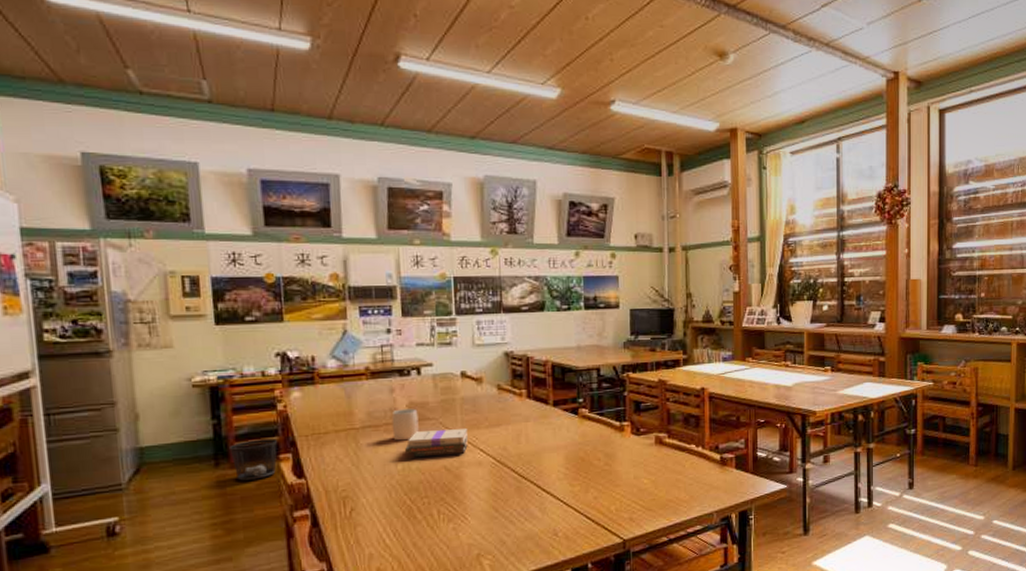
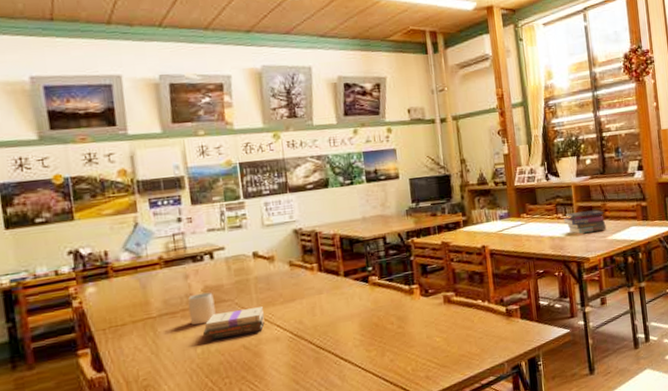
waste bin: present [230,438,277,481] -> none [26,335,75,381]
books: none [792,360,838,386] -> present [564,210,607,235]

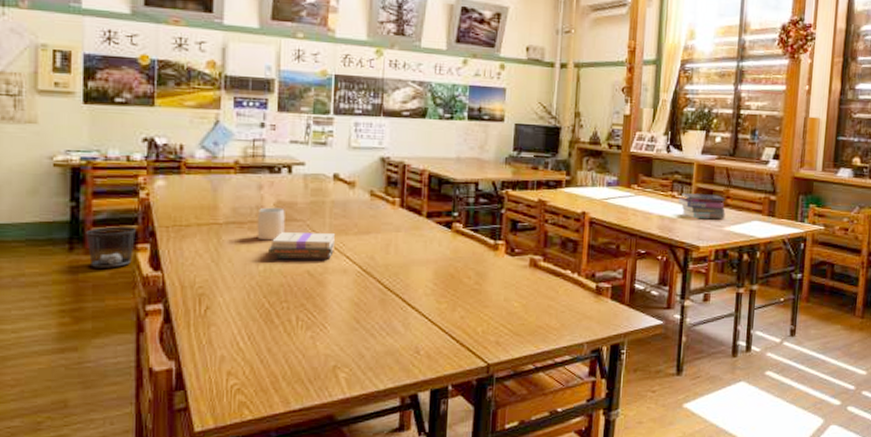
waste bin: none [26,335,75,381] -> present [86,226,136,268]

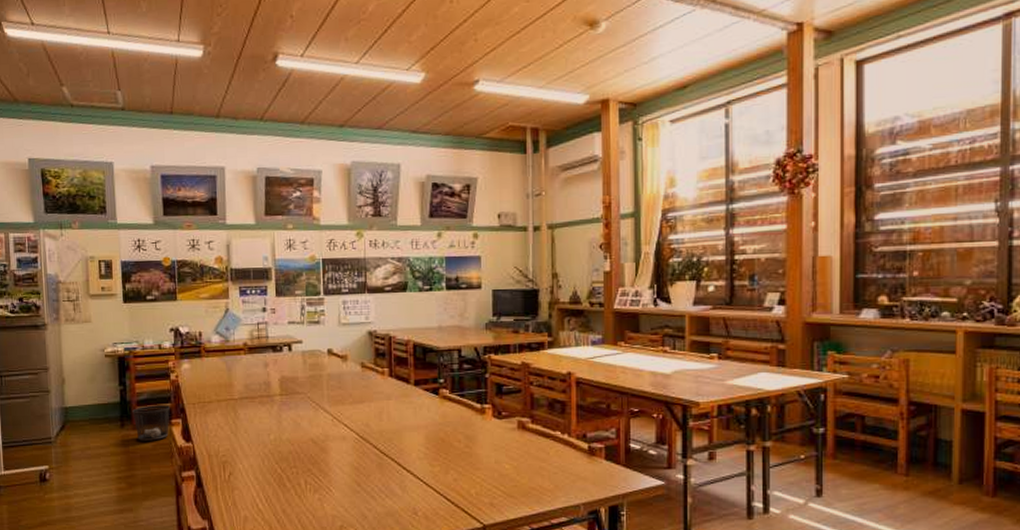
mug: present [257,207,285,241] -> none [265,382,289,413]
books: present [268,232,336,259] -> none [277,404,334,428]
books: present [679,193,725,220] -> none [671,347,726,374]

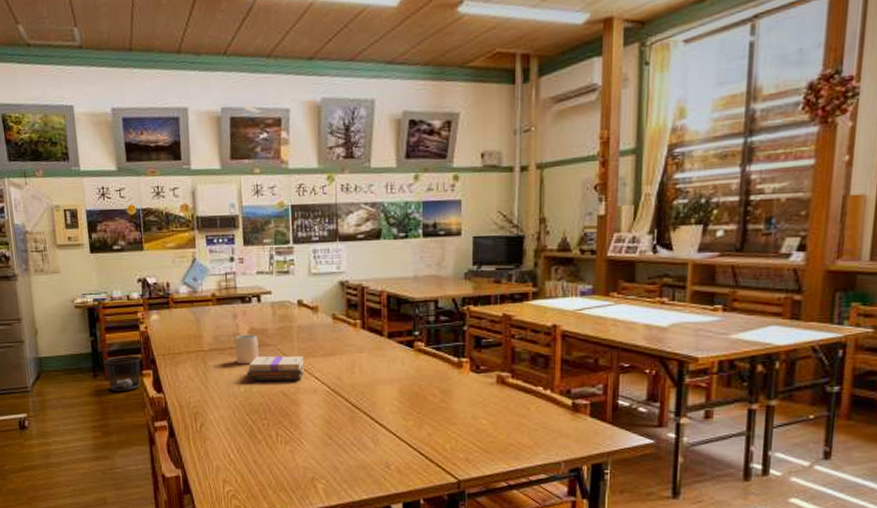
mug: none [265,382,289,413] -> present [235,334,259,365]
books: none [277,404,334,428] -> present [247,356,305,380]

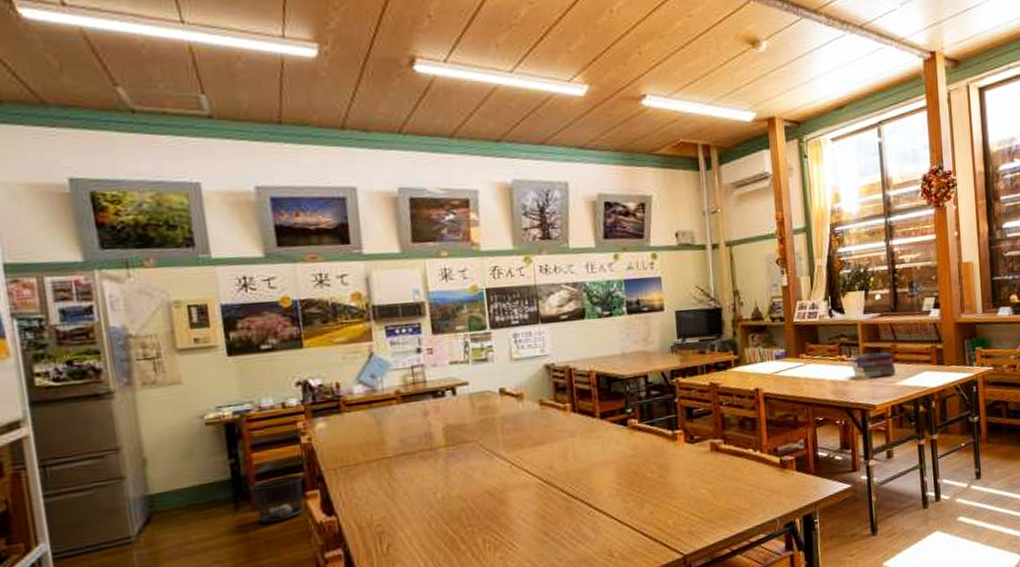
mug: present [235,334,259,365] -> none [427,431,458,468]
books: present [247,356,305,380] -> none [443,449,512,483]
books: none [670,298,732,327] -> present [848,351,896,379]

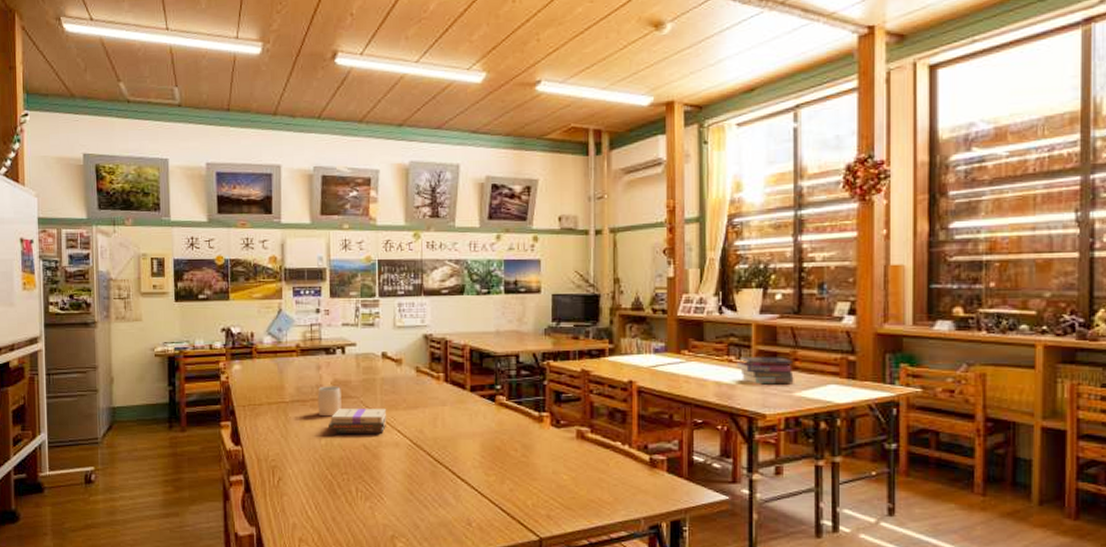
waste bin: present [250,475,303,524] -> none [181,407,219,444]
mug: none [427,431,458,468] -> present [317,386,342,417]
books: none [443,449,512,483] -> present [329,409,387,433]

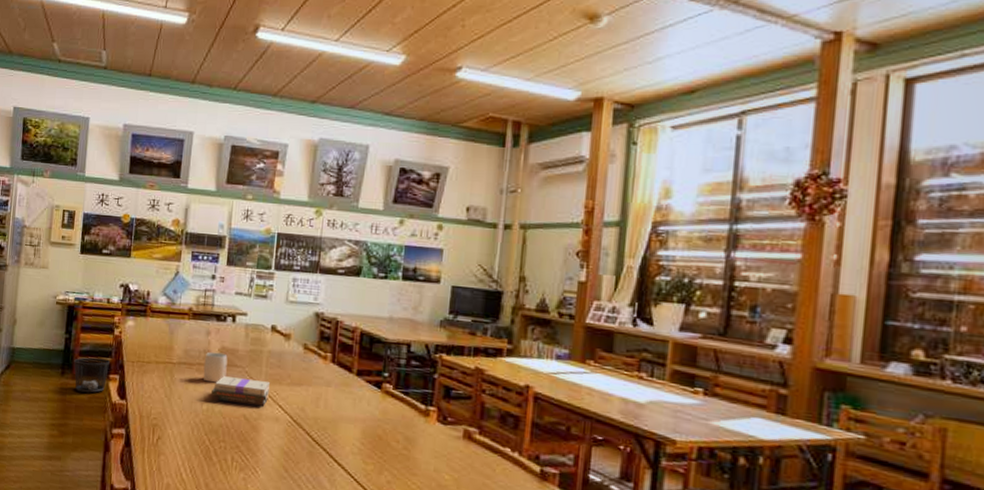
waste bin: none [181,407,219,444] -> present [74,357,110,394]
books: present [737,357,794,385] -> none [648,375,713,411]

